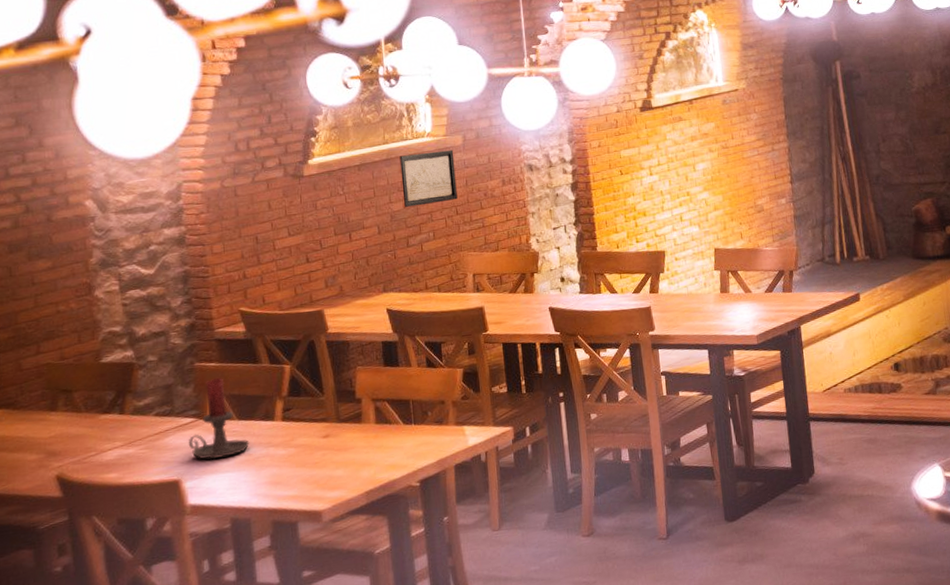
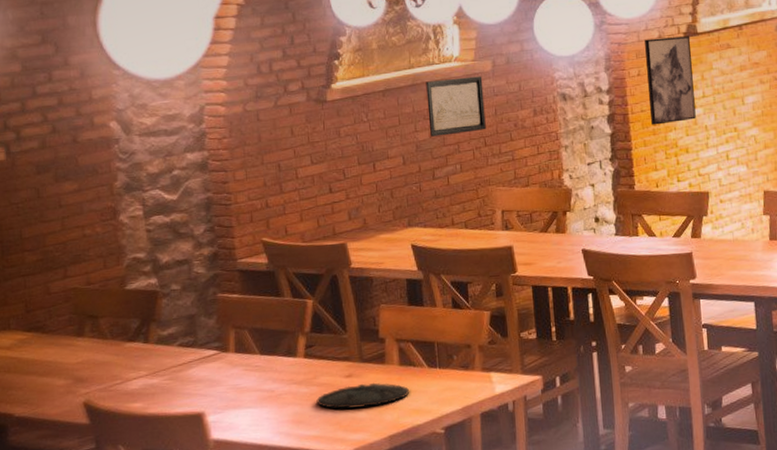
candle holder: present [188,377,250,460] -> none [211,309,272,395]
plate: none [294,441,386,469] -> present [316,382,410,410]
wall art: none [604,110,652,192] -> present [645,36,696,125]

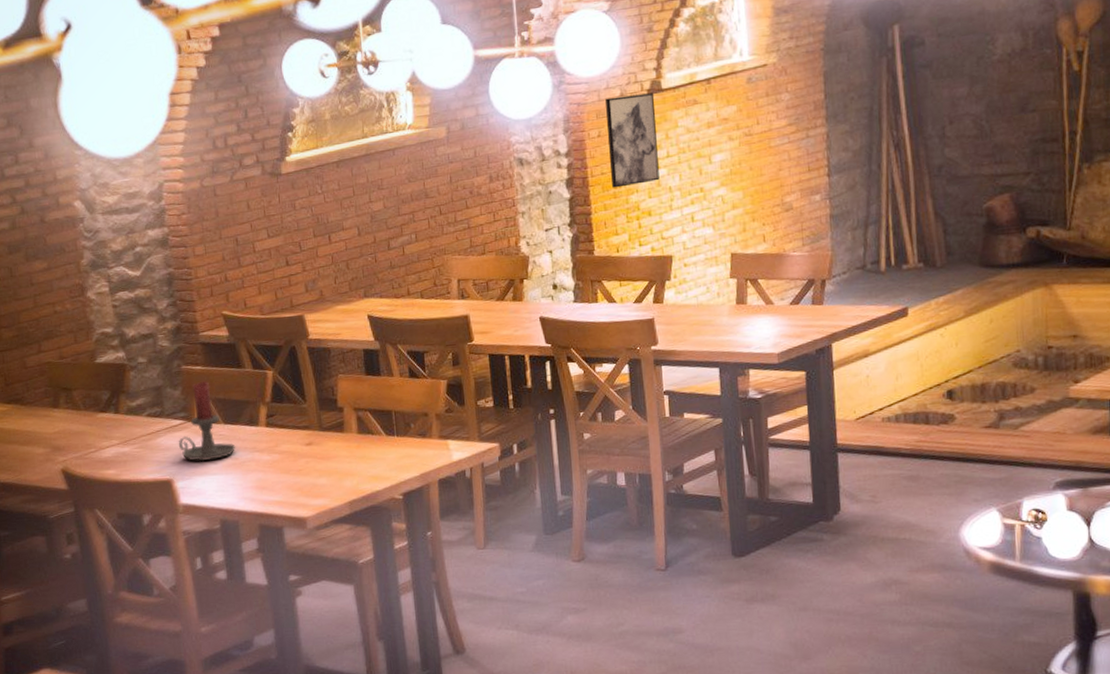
candle holder: none [211,309,272,395] -> present [178,381,236,462]
plate: present [316,382,410,410] -> none [278,450,369,476]
wall art: present [426,76,486,137] -> none [379,143,441,207]

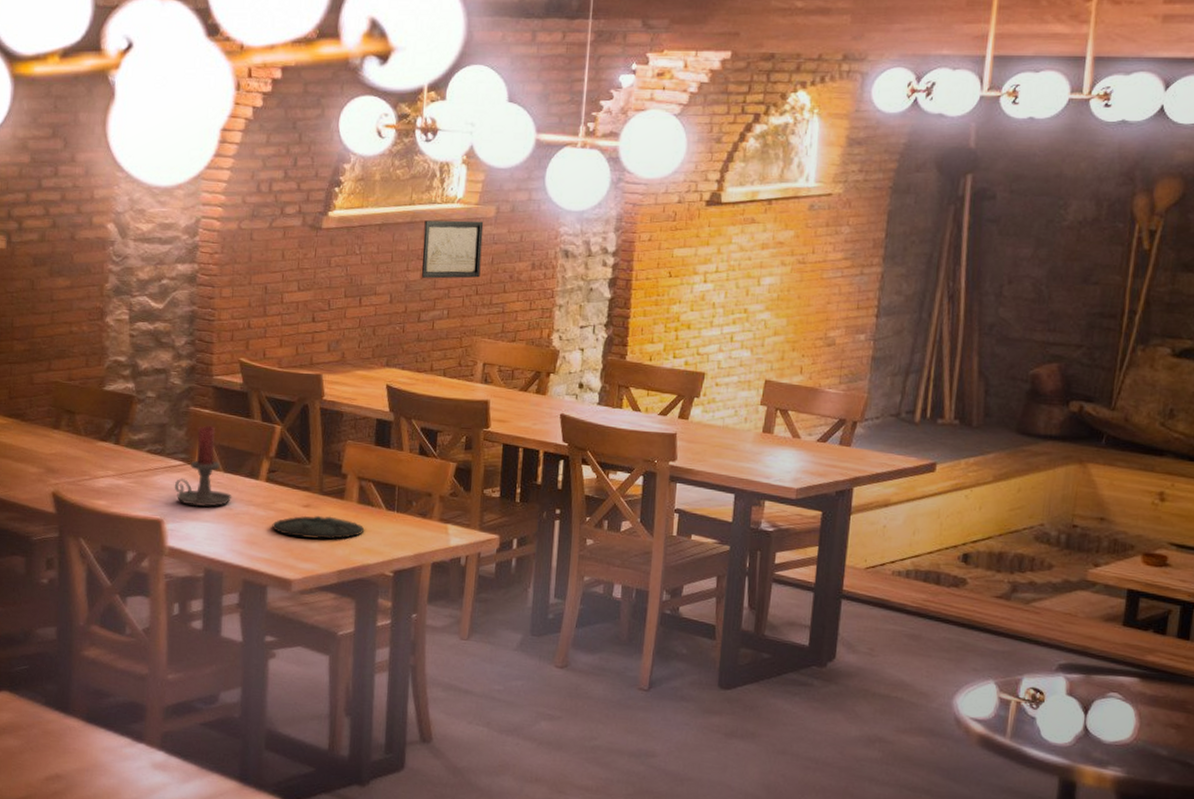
plate: none [278,450,369,476] -> present [272,515,365,539]
wall art: none [379,143,441,207] -> present [421,220,484,279]
wall art: present [605,93,660,188] -> none [655,203,712,296]

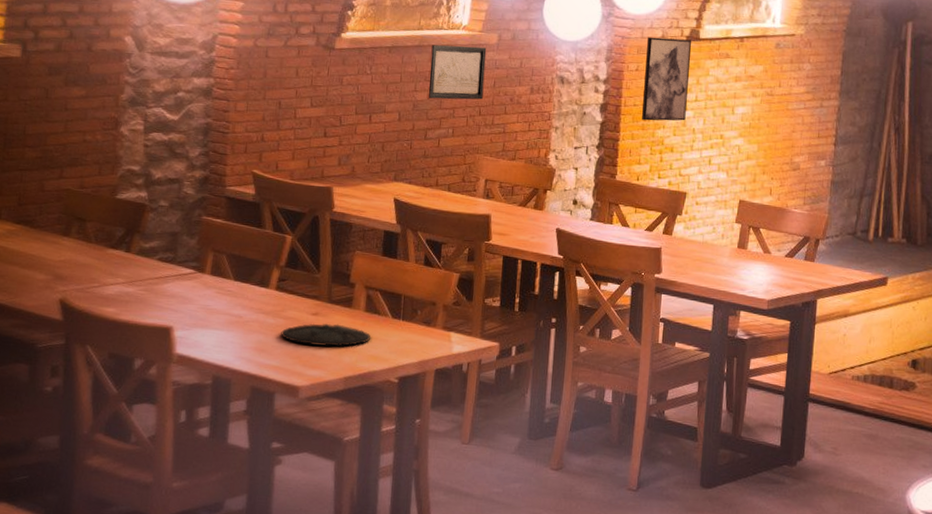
candle holder: present [174,425,232,508] -> none [184,234,242,315]
wall art: none [655,203,712,296] -> present [642,37,691,121]

